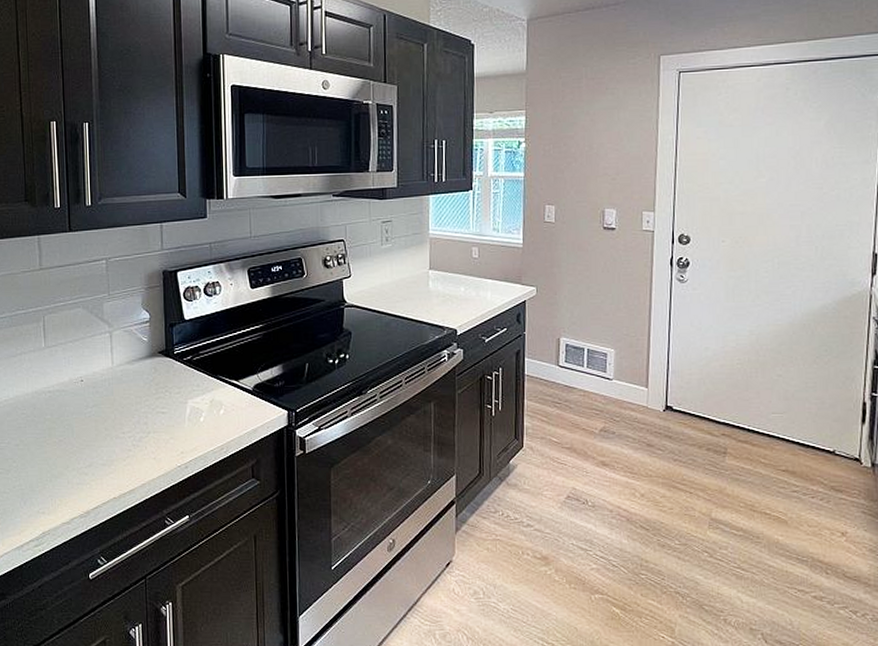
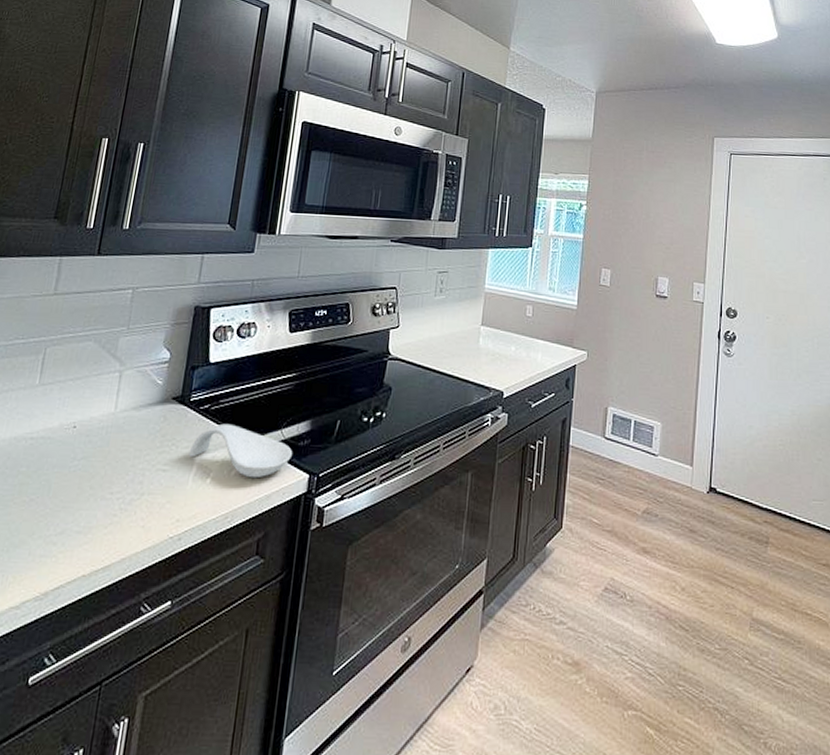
spoon rest: none [181,371,271,416] -> present [188,423,293,479]

